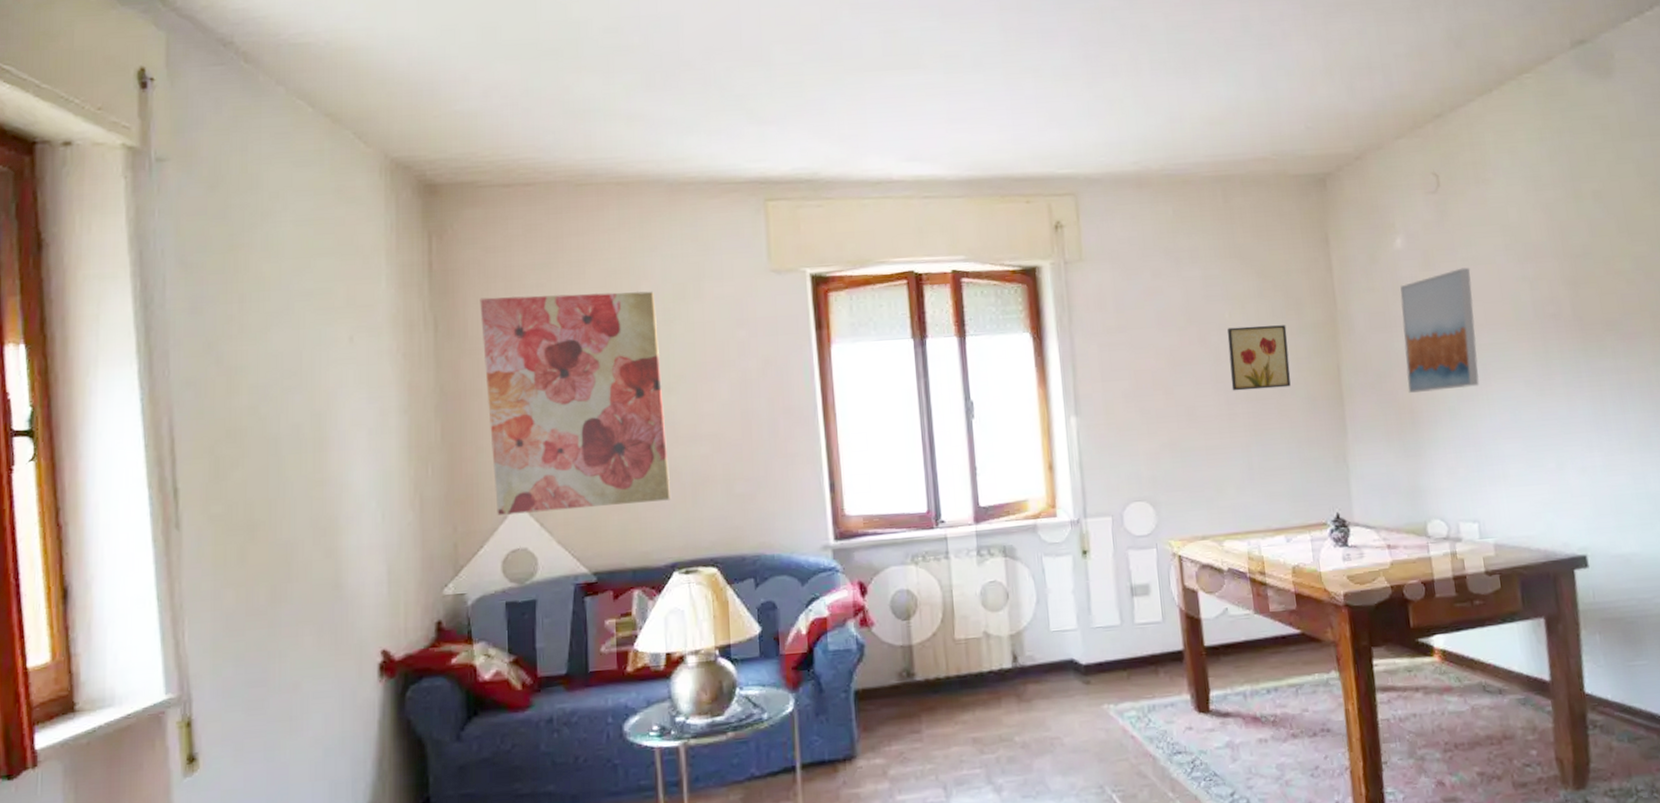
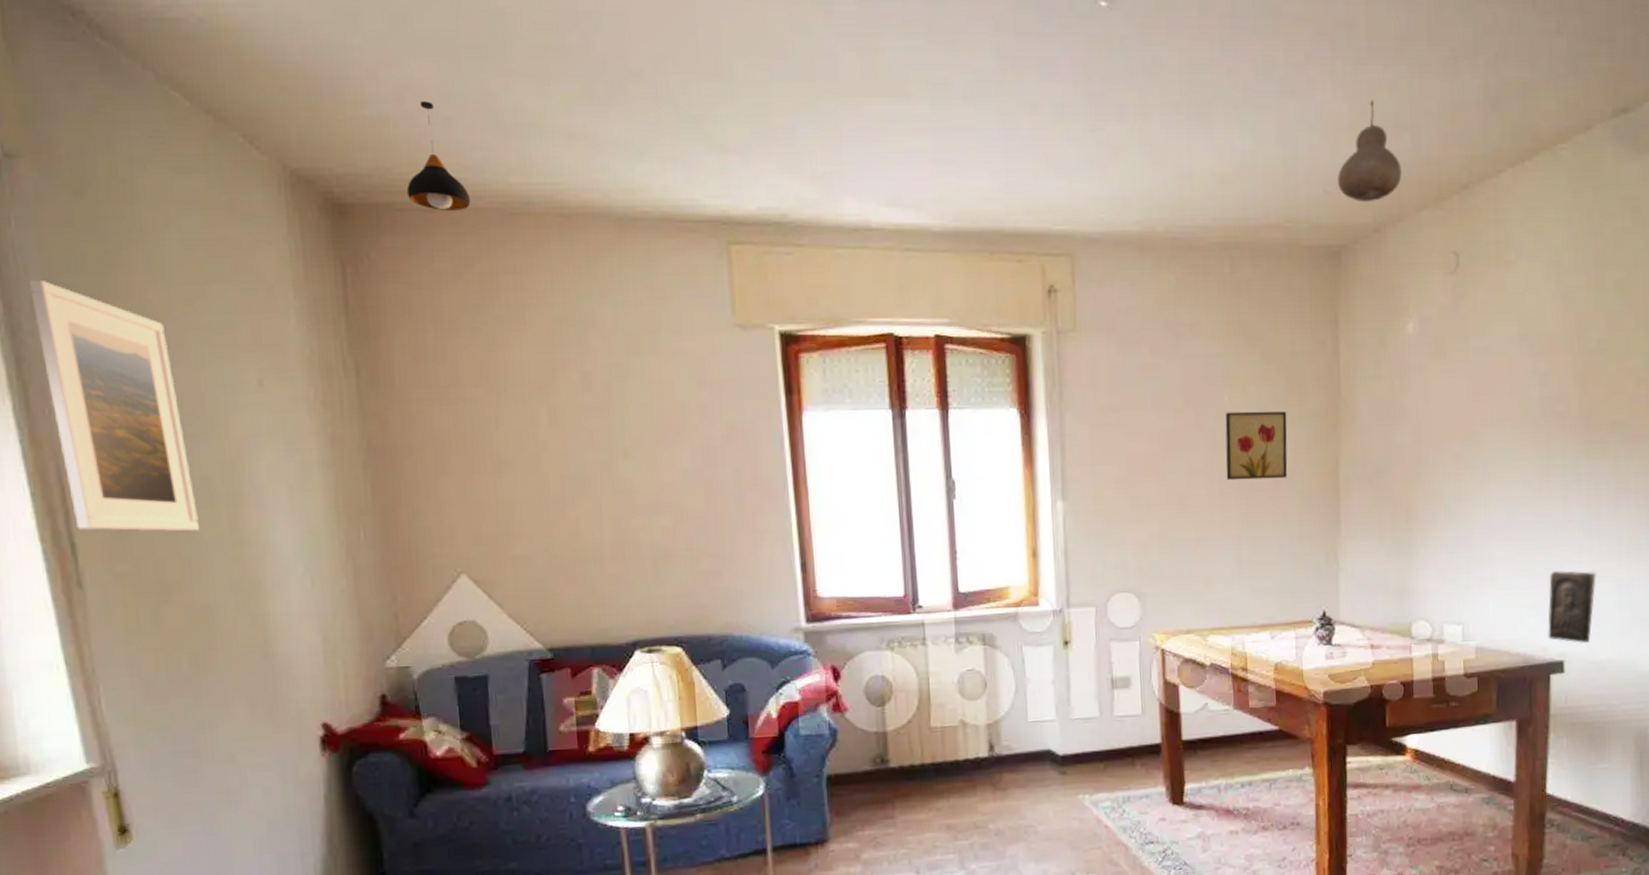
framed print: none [163,260,288,476] -> present [28,279,201,532]
wall art: present [480,291,672,515] -> none [406,341,631,585]
pendant light: none [488,96,542,185] -> present [406,101,471,210]
pendant light: none [1317,46,1378,135] -> present [1338,100,1403,203]
wall art: present [1400,267,1480,393] -> none [1406,358,1481,489]
brass plaque: none [1562,465,1612,537] -> present [1547,570,1596,643]

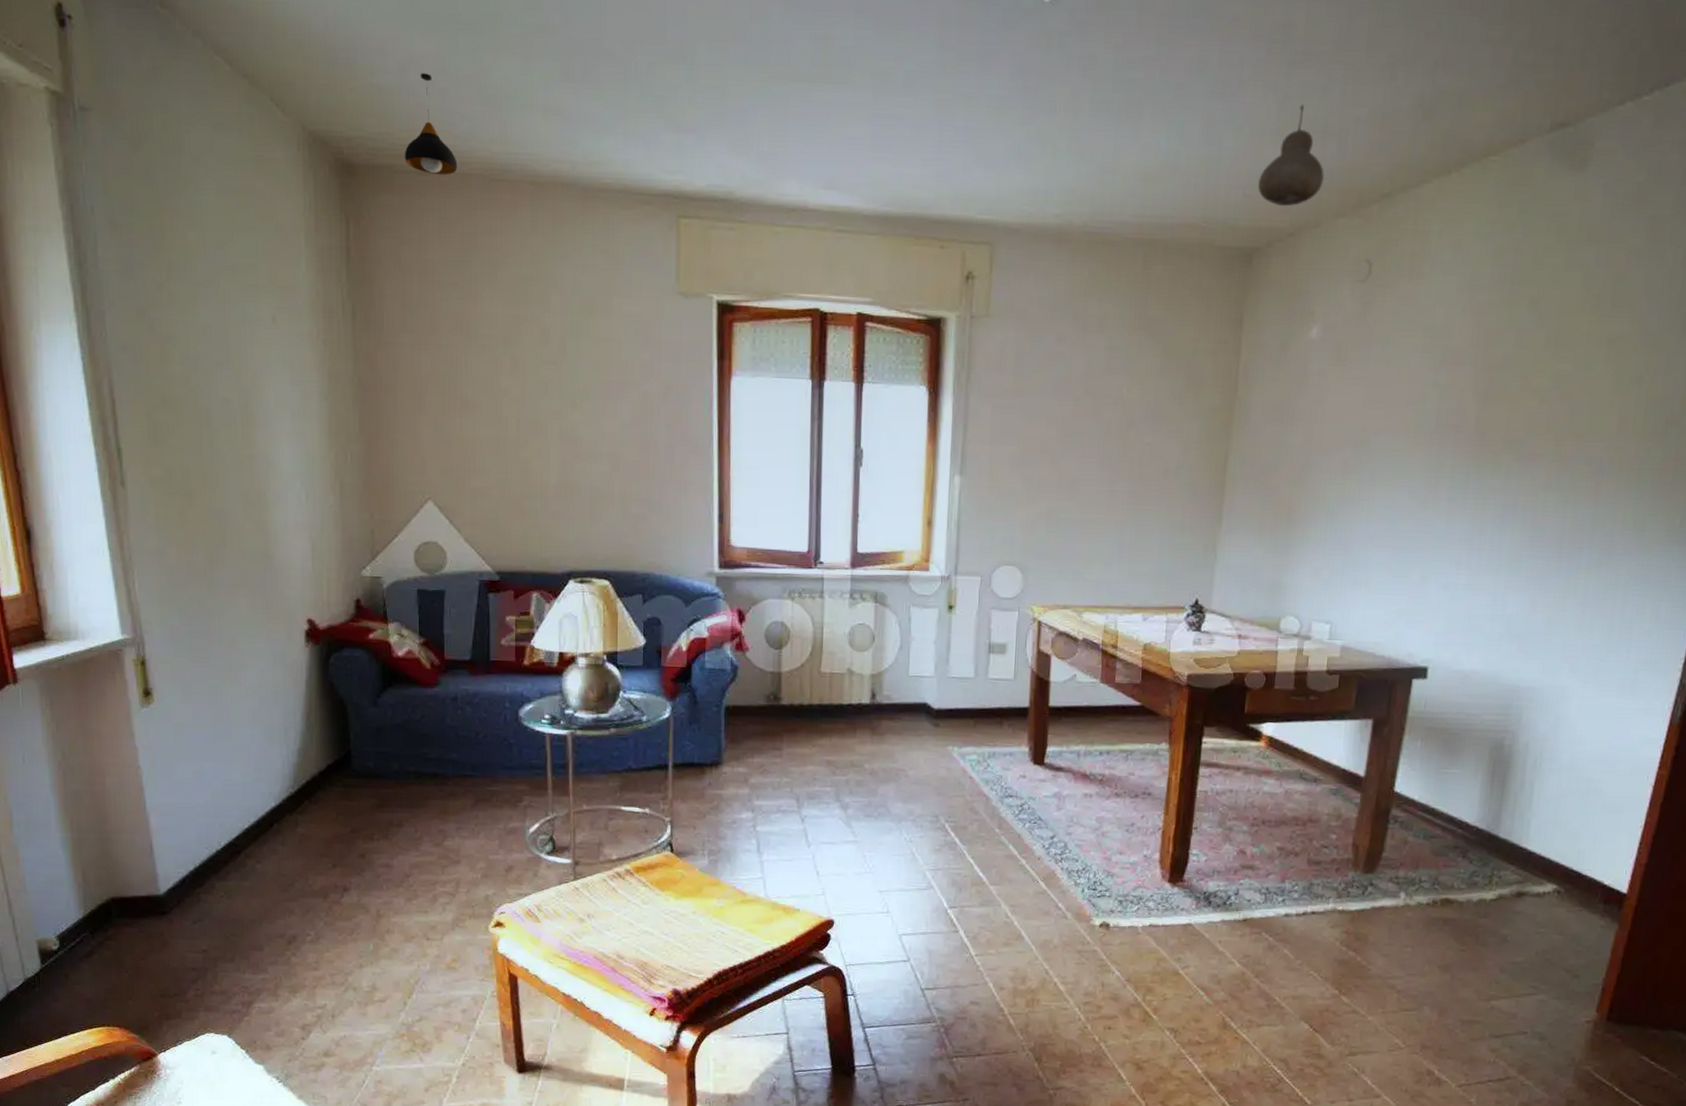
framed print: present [28,279,201,532] -> none [94,219,220,446]
wall art: present [1225,411,1288,481] -> none [1117,403,1182,470]
brass plaque: present [1547,570,1596,643] -> none [1414,580,1472,652]

